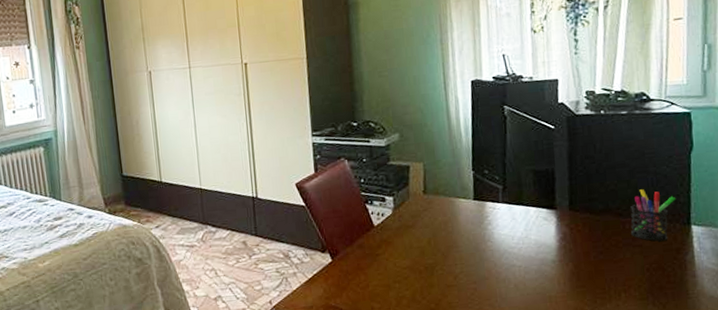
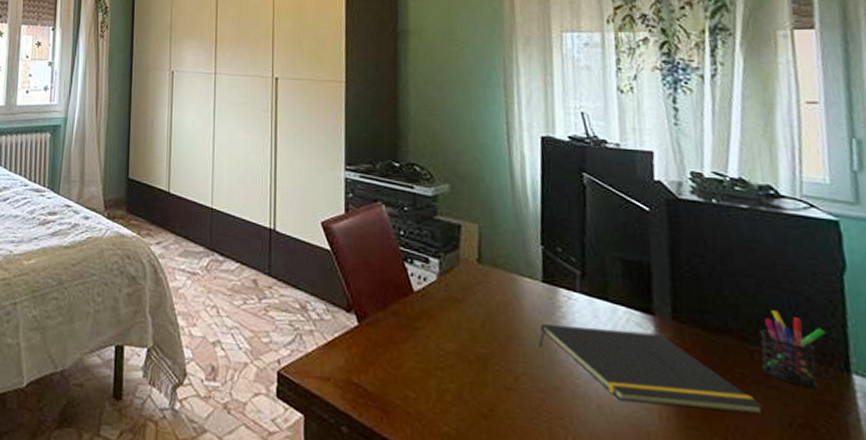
notepad: none [471,223,631,278] -> present [538,324,765,415]

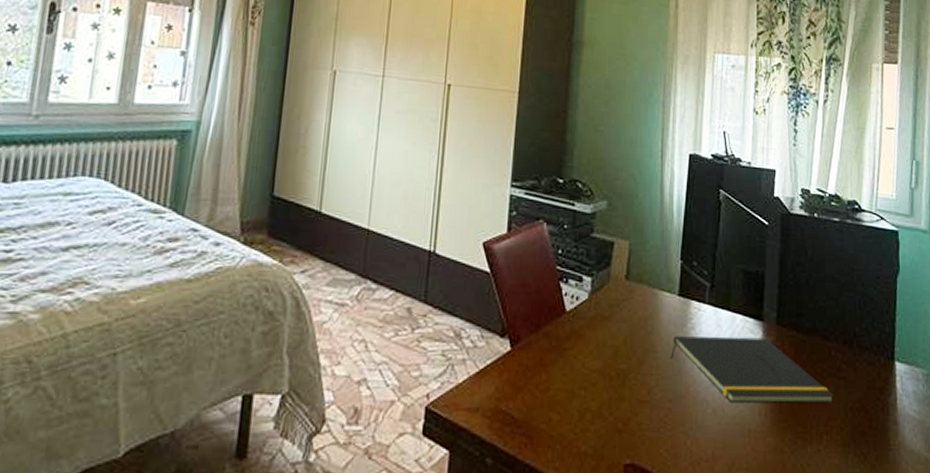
pen holder: present [759,310,827,388] -> none [835,311,882,376]

